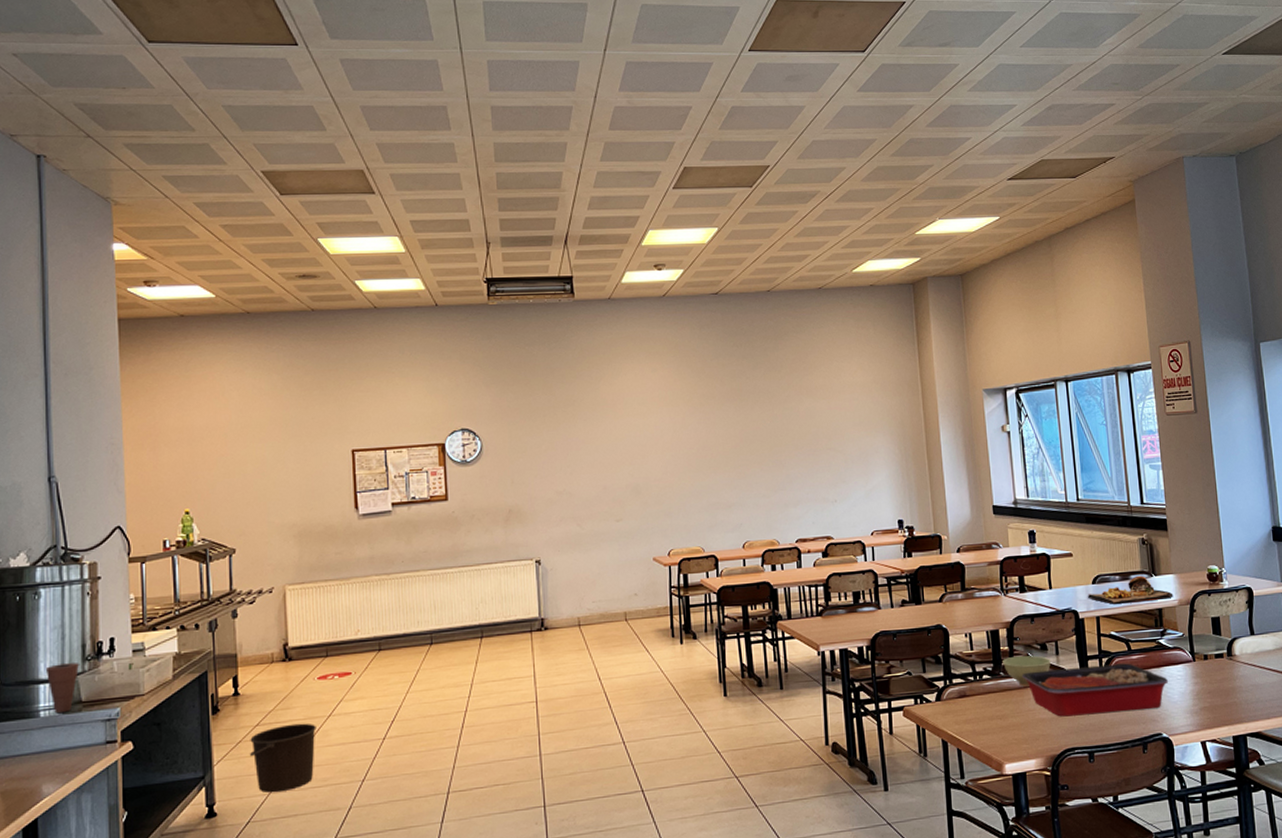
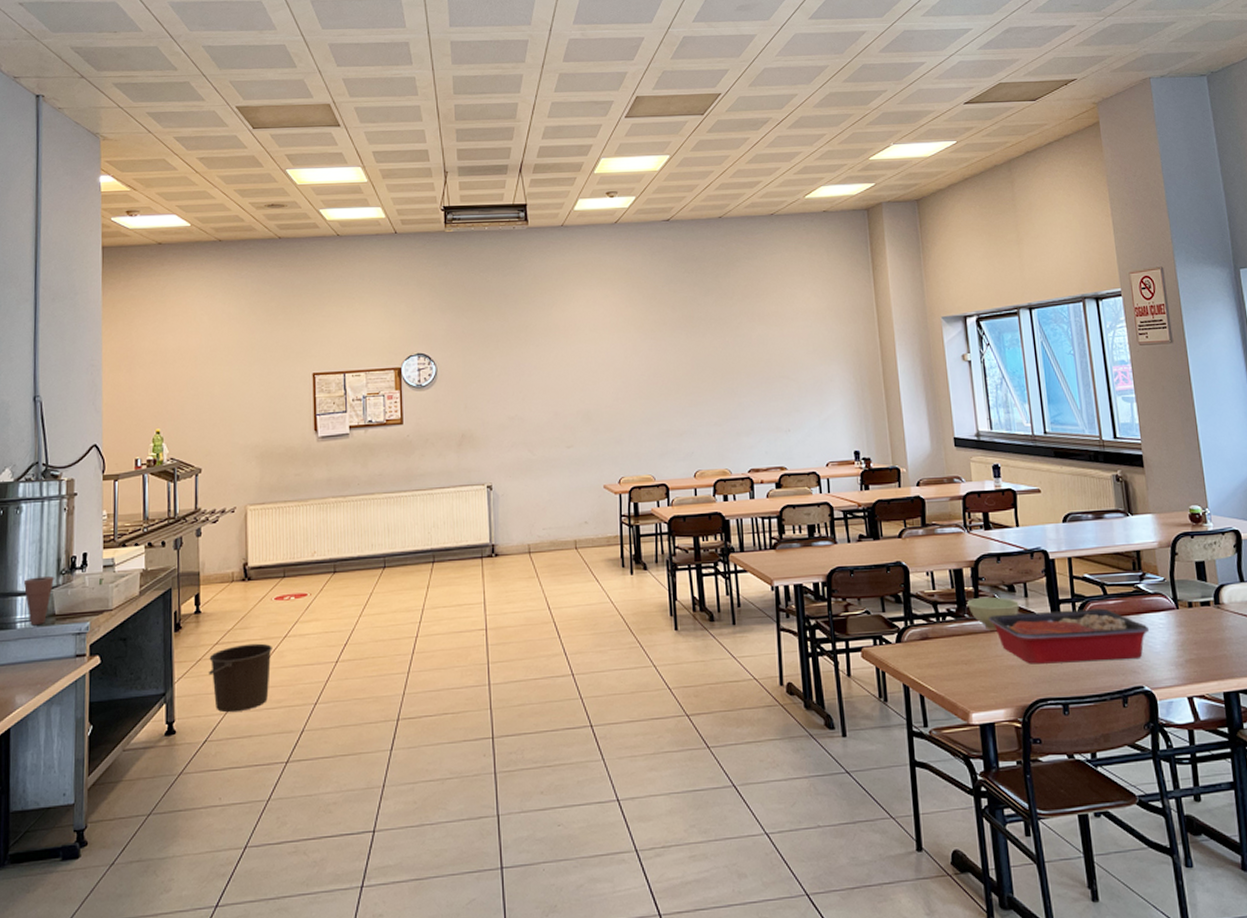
food tray: present [1087,575,1173,604] -> none [1057,514,1152,545]

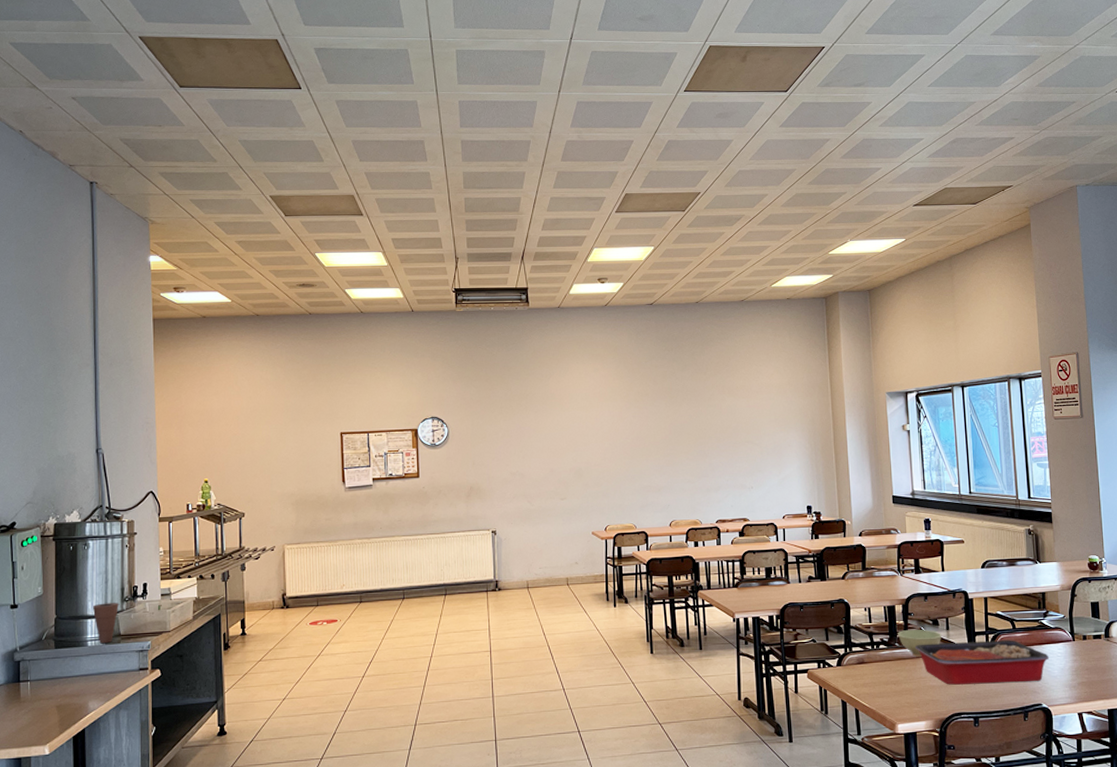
bucket: present [208,643,272,713] -> none [253,660,308,718]

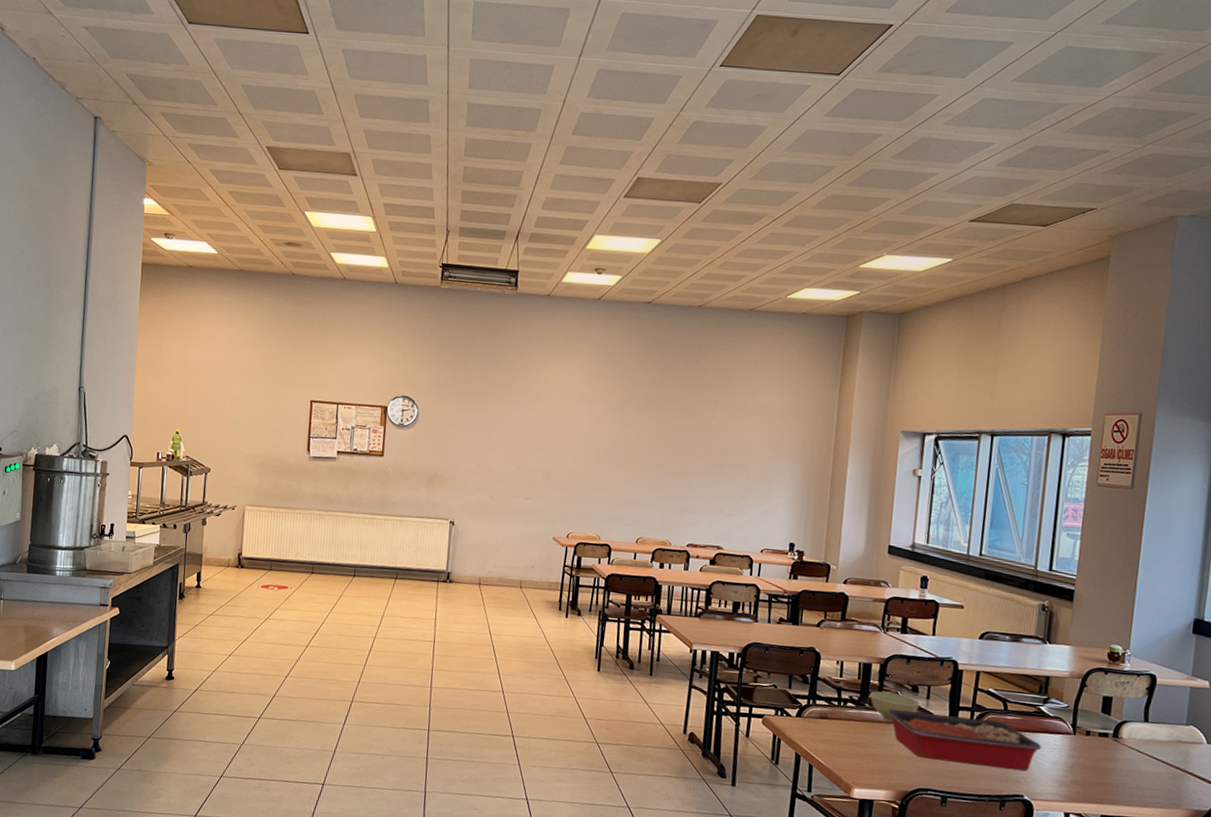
cup: present [92,603,119,644] -> none [63,537,87,576]

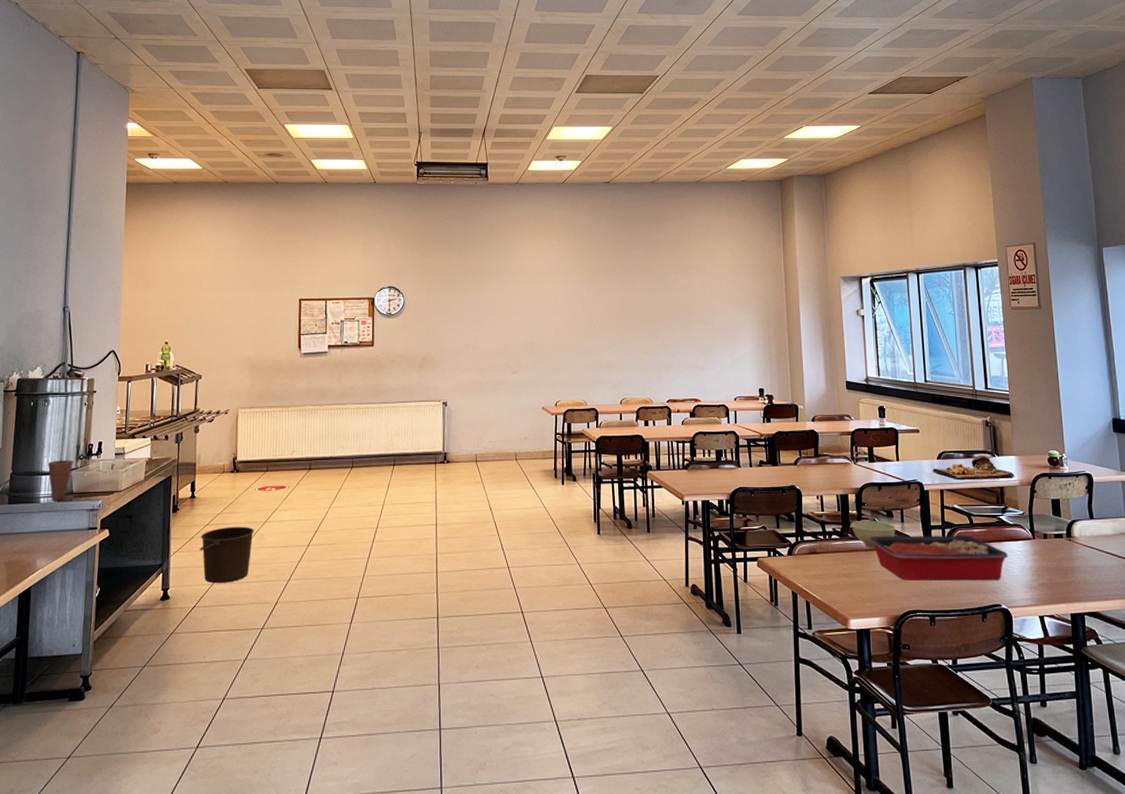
cup: none [63,537,87,576] -> present [47,460,73,501]
bucket: none [202,619,256,672] -> present [199,526,254,584]
food tray: none [970,640,1066,669] -> present [932,454,1015,480]

